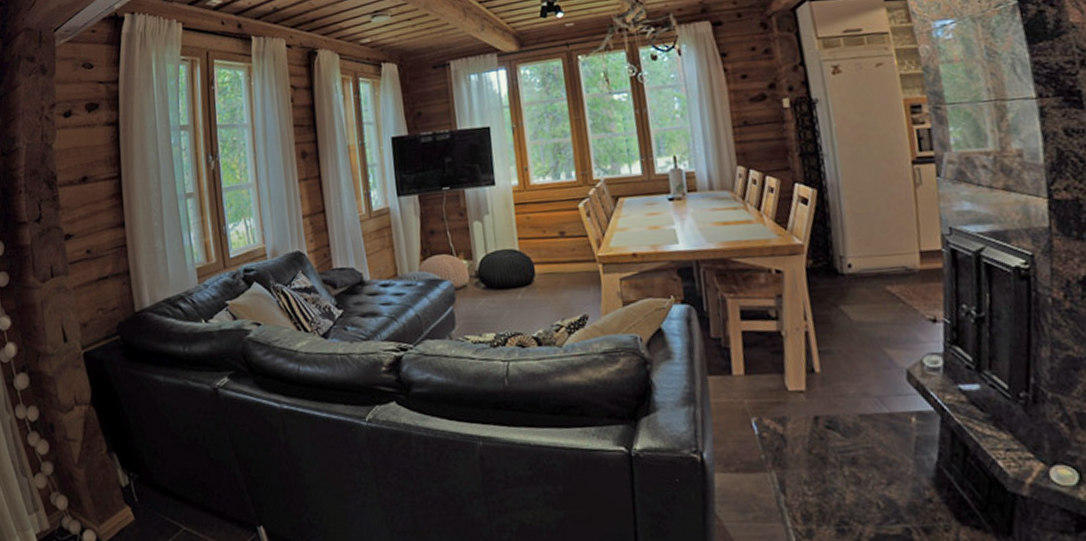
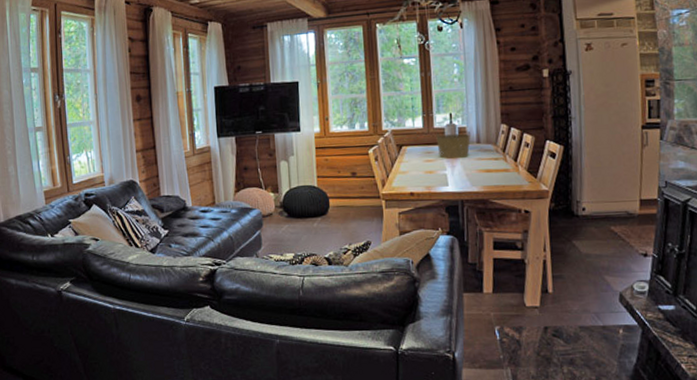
basket: none [658,177,702,211] -> present [436,131,471,159]

